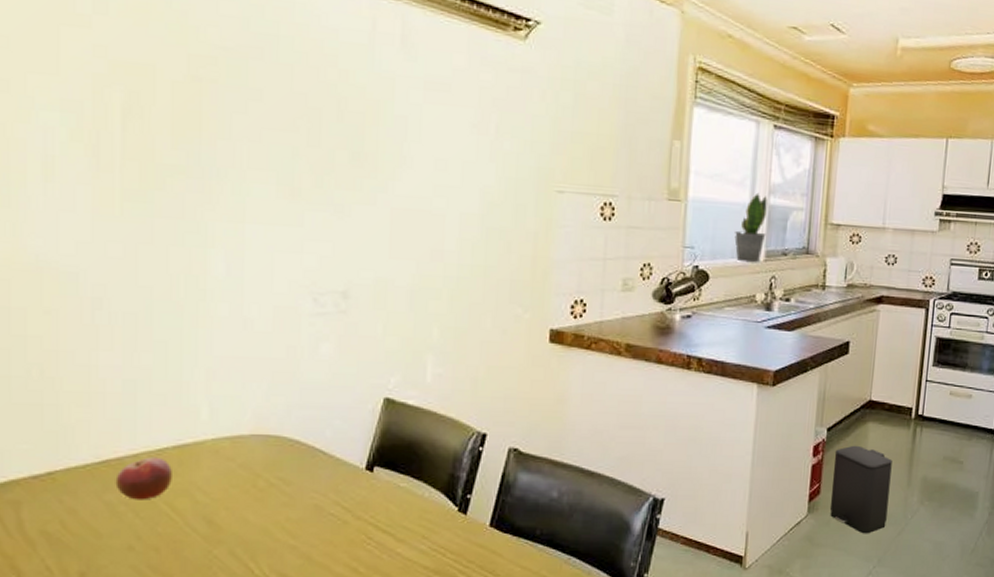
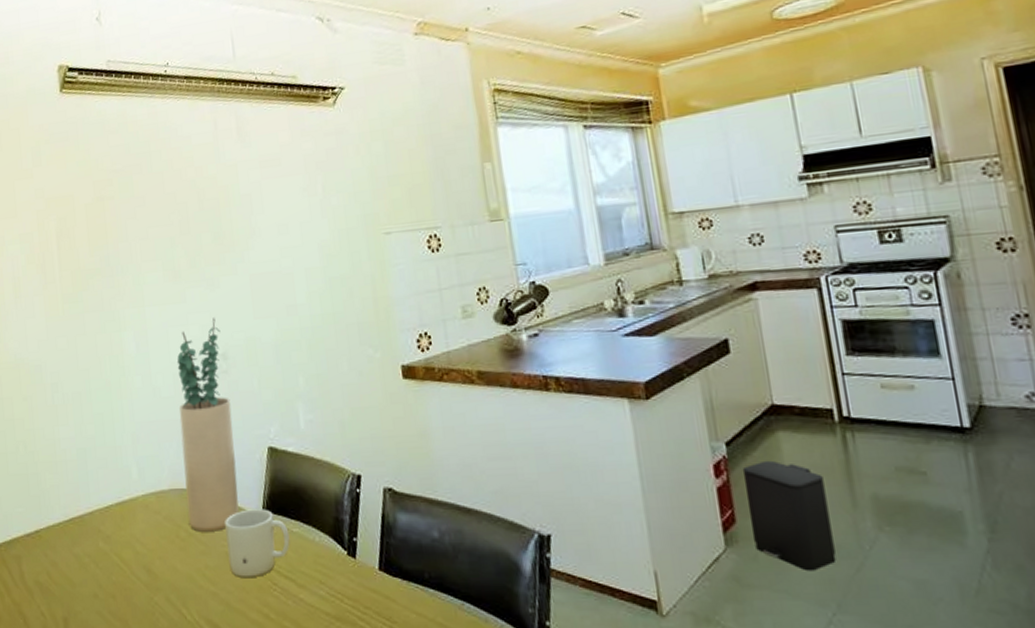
fruit: present [115,457,174,500] -> none [79,513,119,553]
vase: none [270,250,345,483] -> present [176,318,239,532]
mug: none [317,461,395,531] -> present [225,509,290,577]
potted plant: present [734,192,768,263] -> none [566,196,601,271]

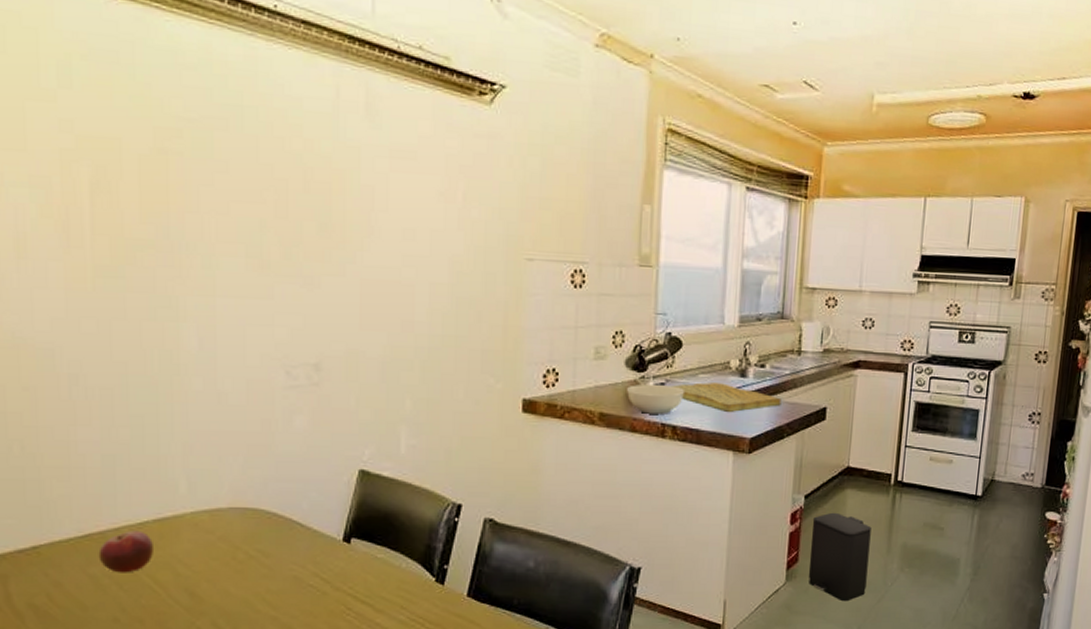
fruit: none [79,513,119,553] -> present [98,530,155,573]
vase: present [176,318,239,532] -> none [249,322,319,554]
mug: present [225,509,290,577] -> none [296,533,372,602]
bowl: none [500,335,562,368] -> present [627,383,685,414]
cutting board: none [546,326,673,356] -> present [672,382,782,412]

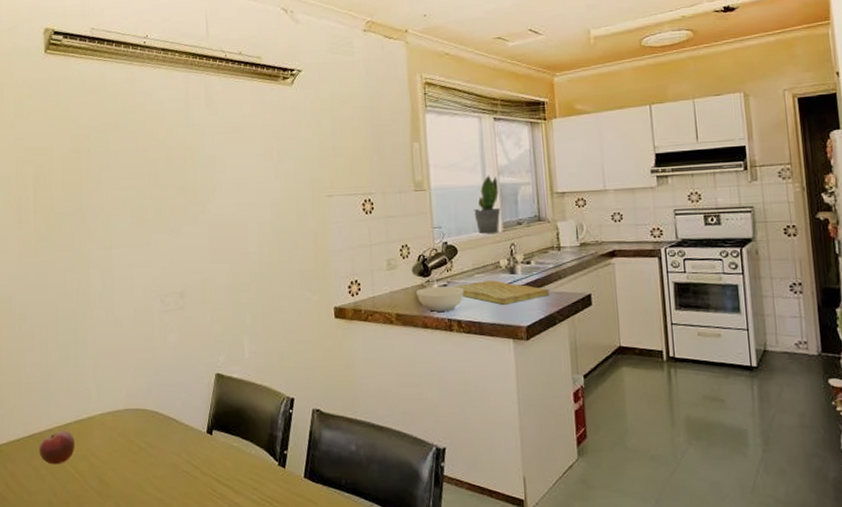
potted plant: none [707,257,741,329] -> present [474,175,501,235]
pedal bin: present [808,512,871,602] -> none [594,389,657,475]

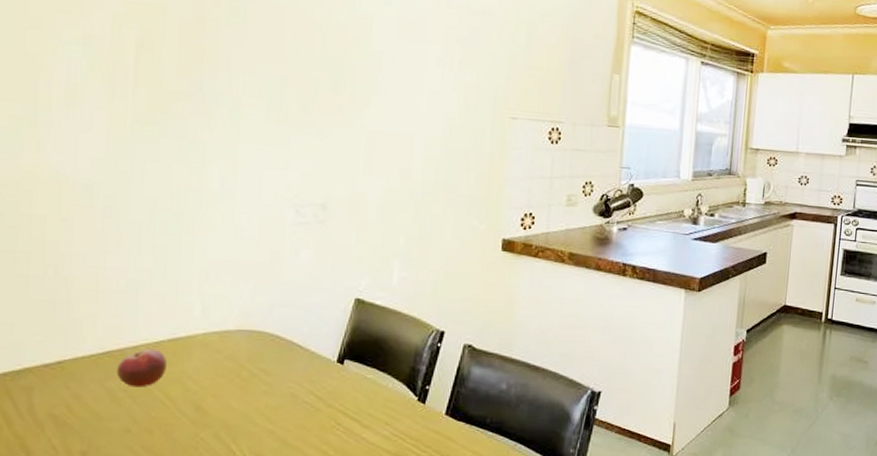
bowl: present [416,286,465,312] -> none [594,228,645,255]
cutting board: present [453,280,550,305] -> none [633,228,728,255]
potted plant: present [474,175,501,235] -> none [666,120,695,183]

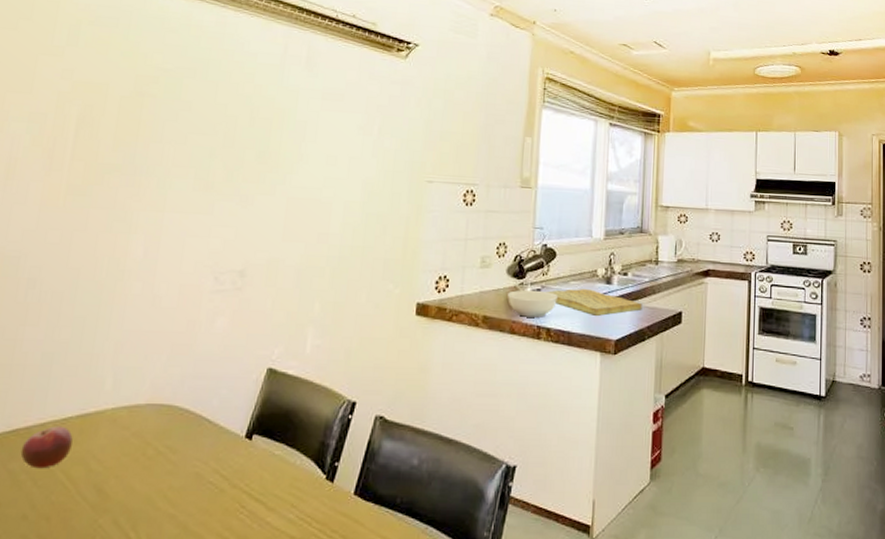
bowl: none [594,228,645,255] -> present [507,289,559,318]
cutting board: none [633,228,728,255] -> present [547,288,642,316]

